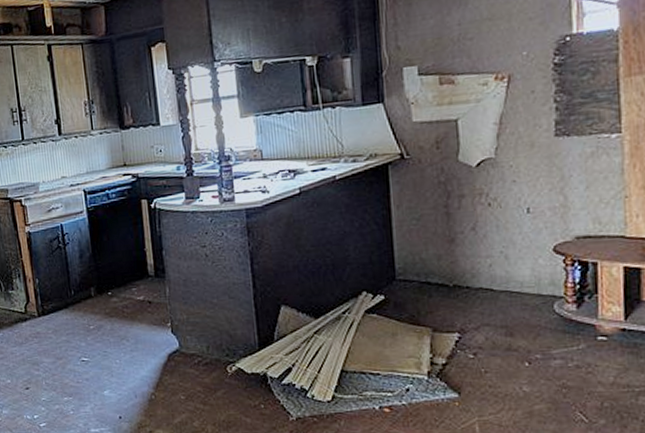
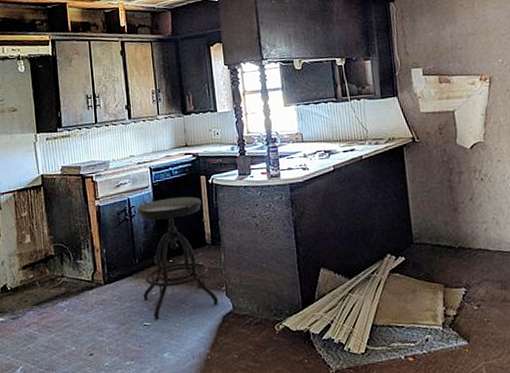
stool: none [71,223,164,356] -> present [137,196,219,320]

